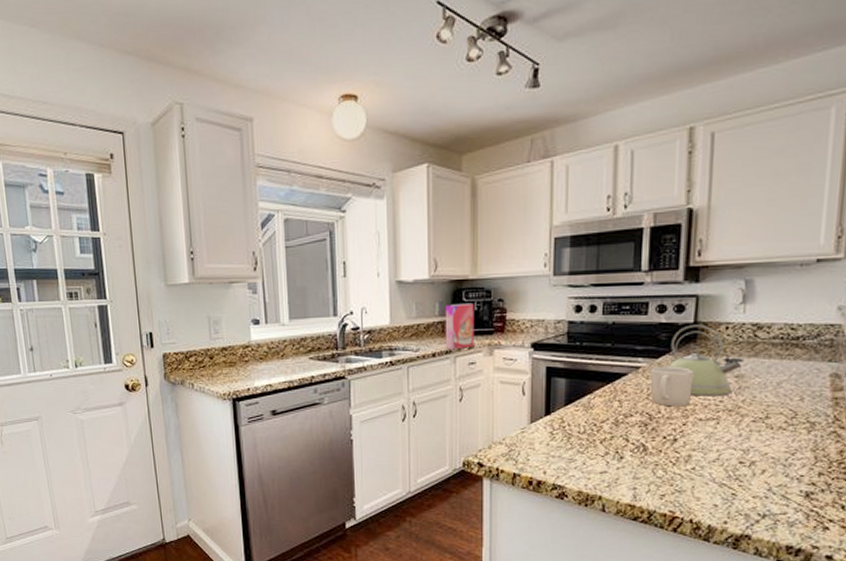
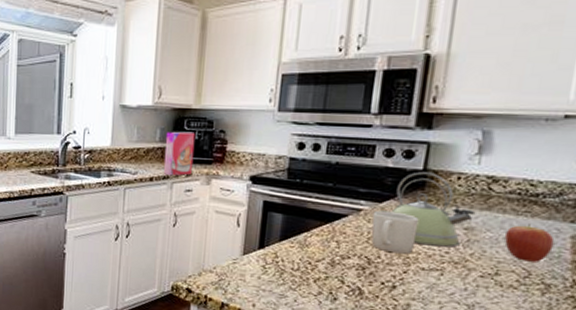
fruit: none [772,366,816,403] -> present [504,224,555,262]

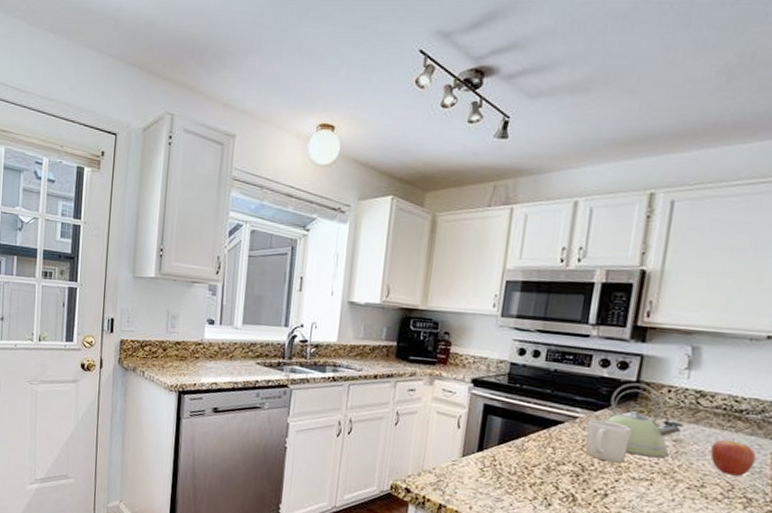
cereal box: present [163,131,196,176] -> none [387,330,421,375]

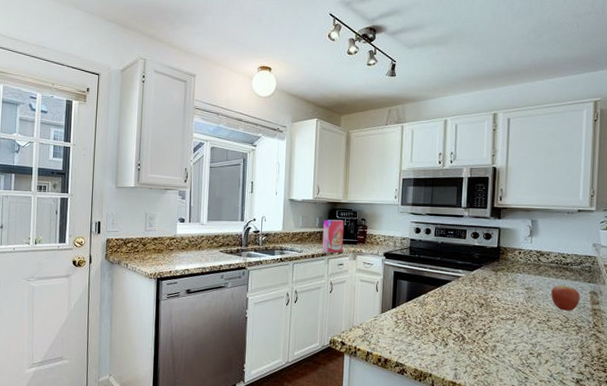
cereal box: none [387,330,421,375] -> present [321,219,345,254]
mug: present [585,418,632,463] -> none [467,277,497,309]
kettle: present [604,383,685,458] -> none [479,248,532,302]

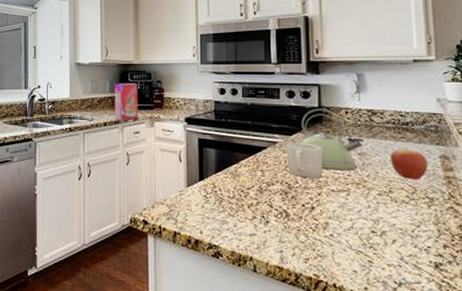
mug: none [467,277,497,309] -> present [286,142,324,179]
kettle: none [479,248,532,302] -> present [299,109,365,171]

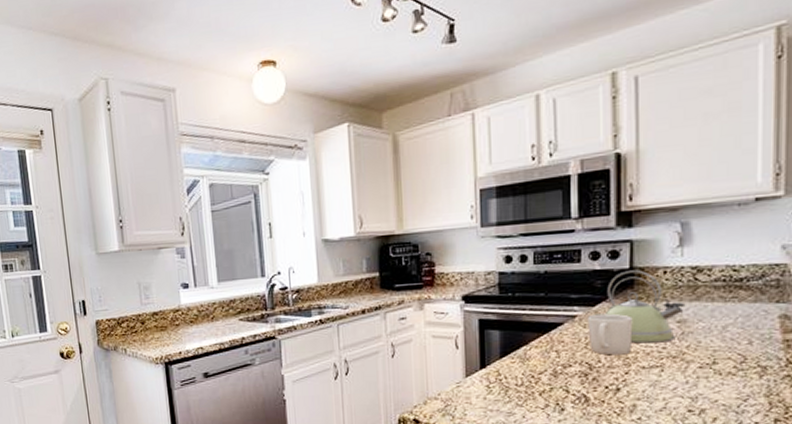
cereal box: present [114,83,139,121] -> none [372,258,404,306]
fruit: present [391,148,428,180] -> none [717,309,764,347]

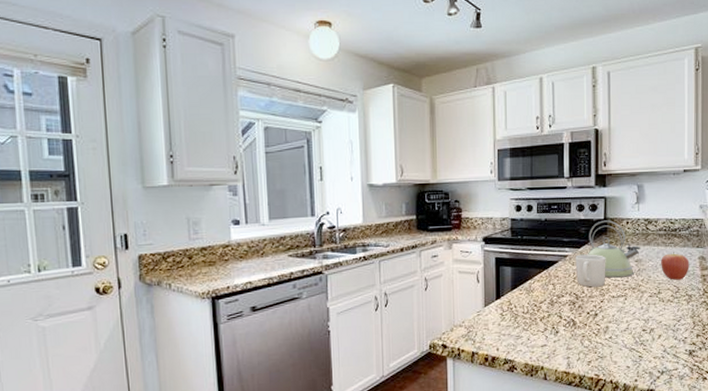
fruit: none [717,309,764,347] -> present [661,252,690,280]

